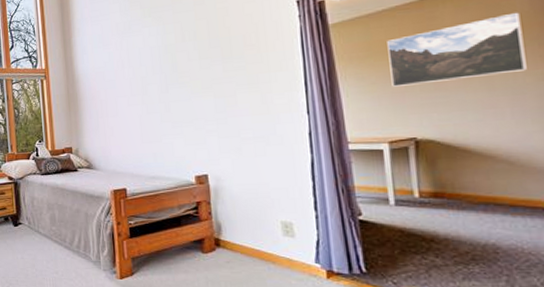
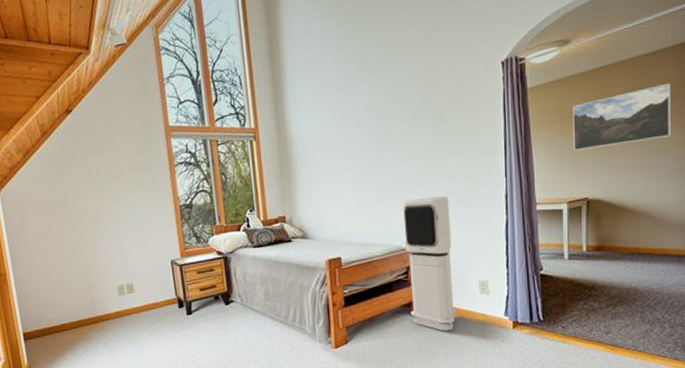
air purifier: none [191,132,255,273] -> present [403,196,456,331]

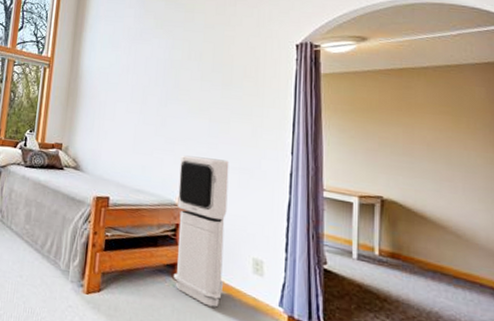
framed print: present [573,83,671,151] -> none [368,97,479,152]

